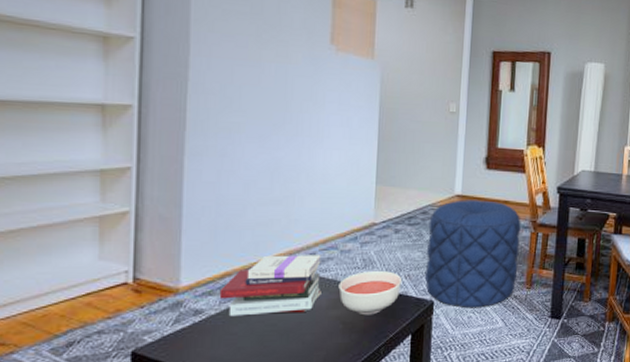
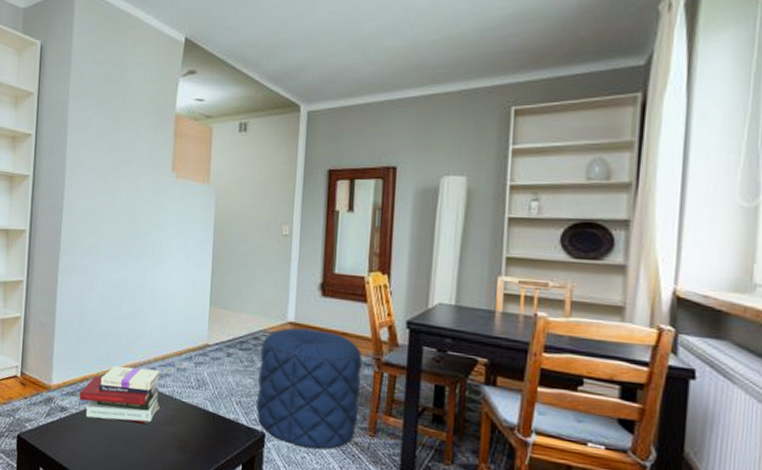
bowl: present [338,270,403,316] -> none [174,392,234,437]

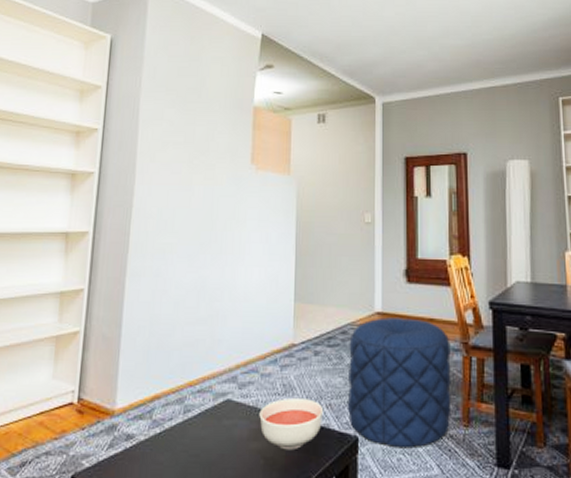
books: present [79,366,160,425] -> none [148,377,243,444]
bowl: none [174,392,234,437] -> present [259,397,324,451]

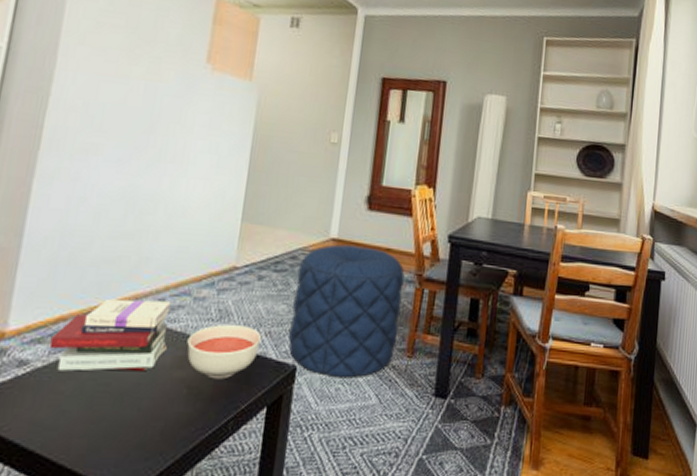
books: none [148,377,243,444] -> present [49,299,172,372]

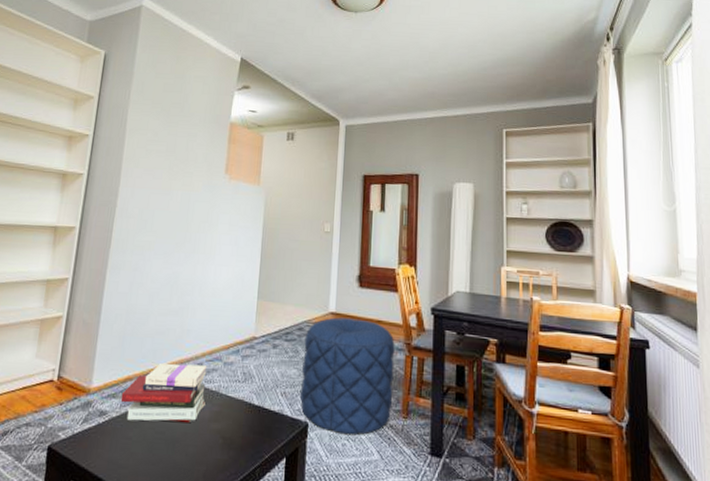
bowl: present [186,324,262,380] -> none [220,385,279,432]

